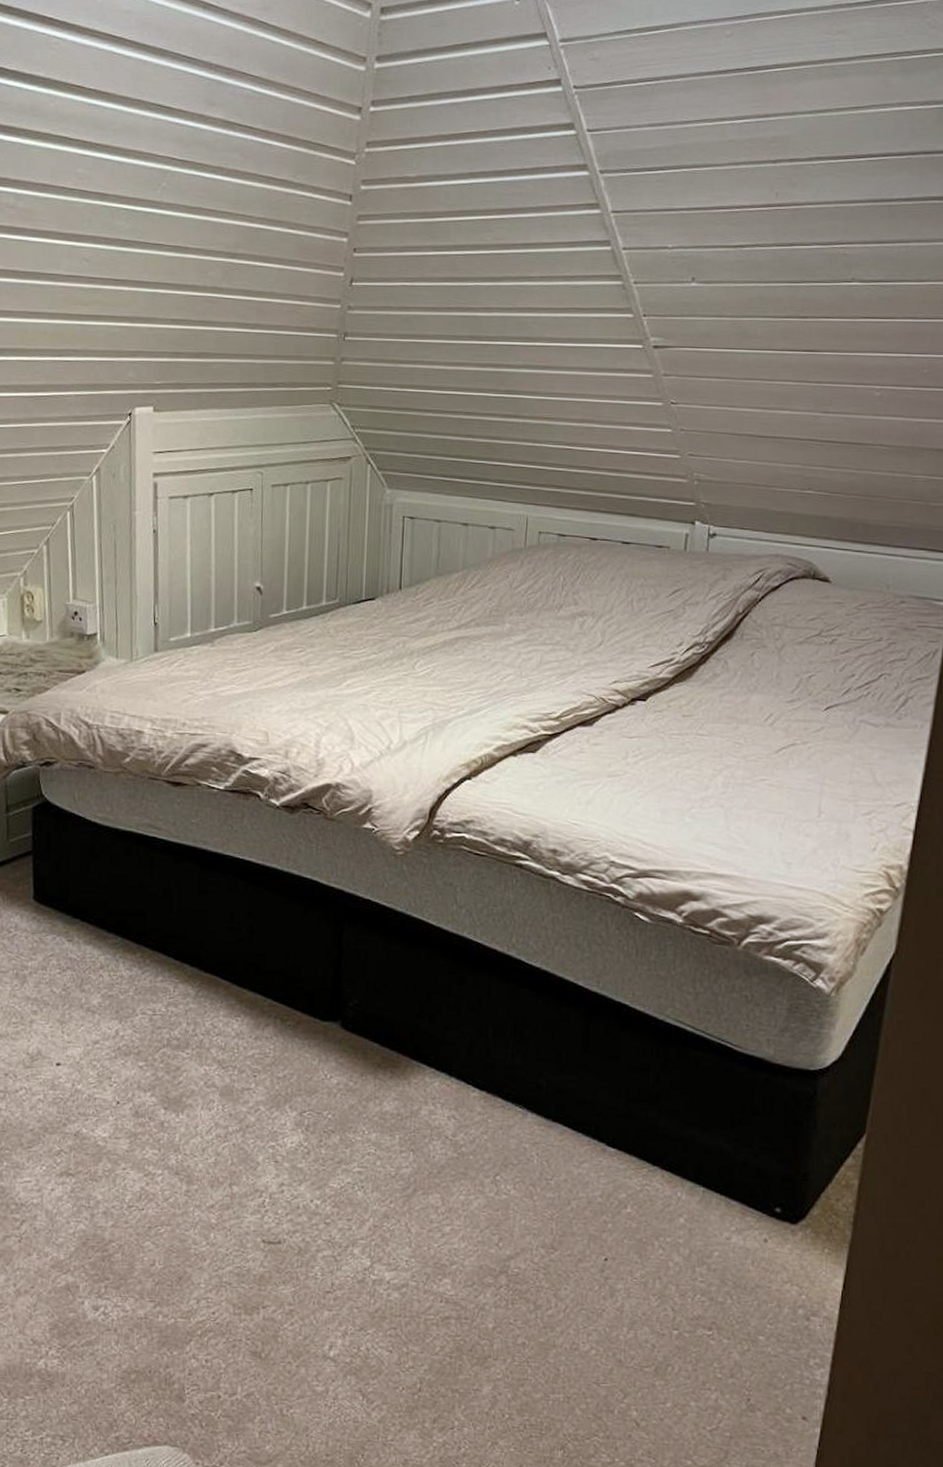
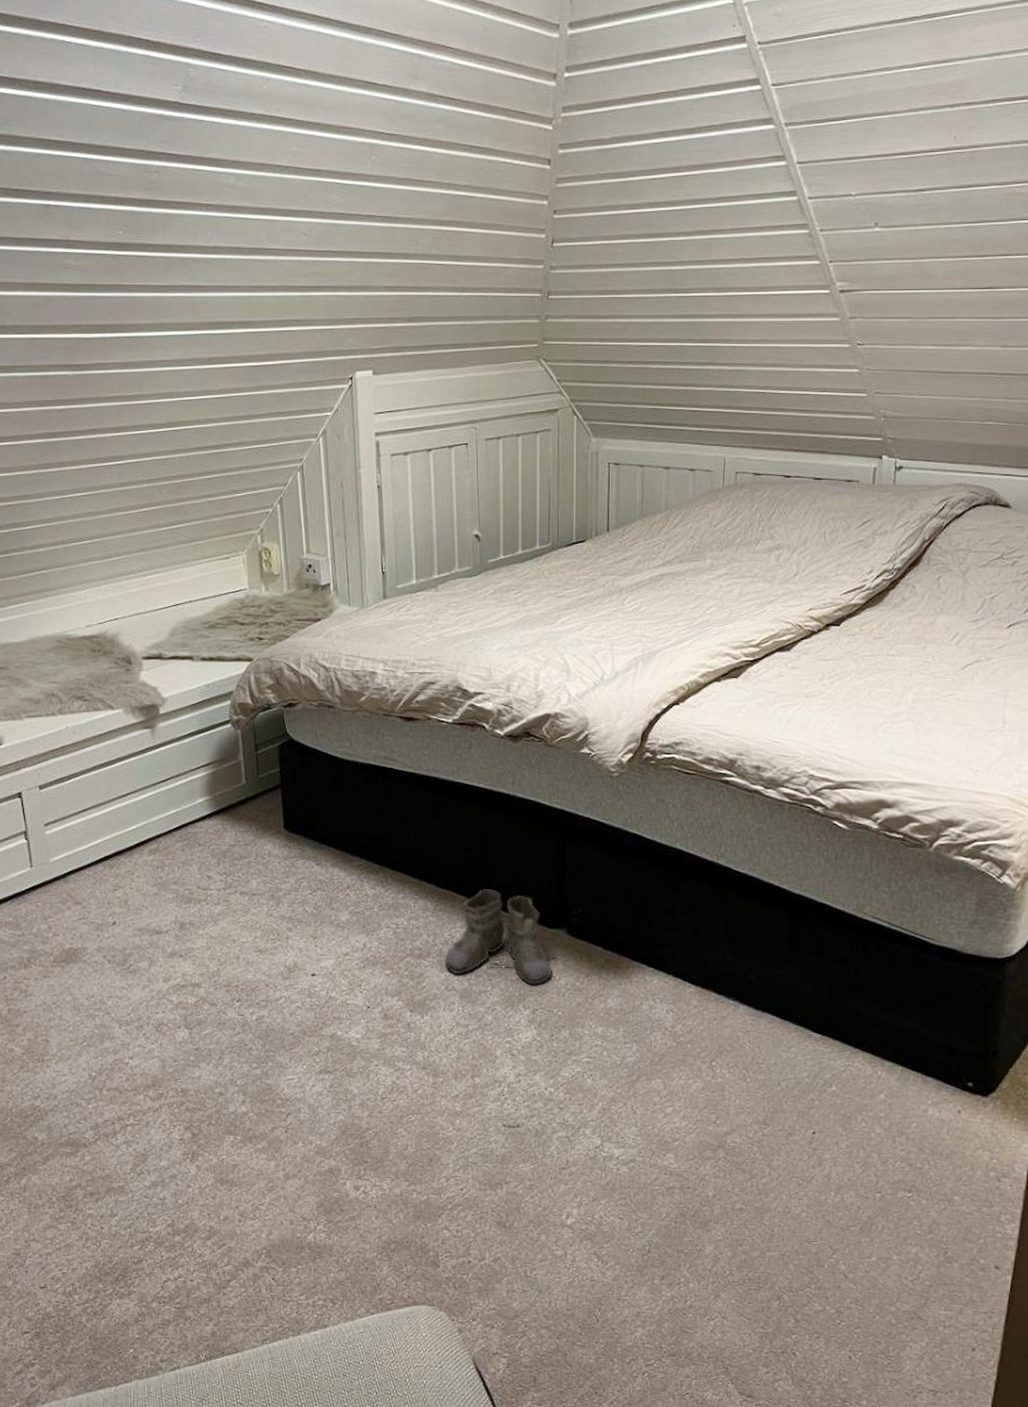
boots: none [204,975,330,1085] -> present [444,889,557,986]

